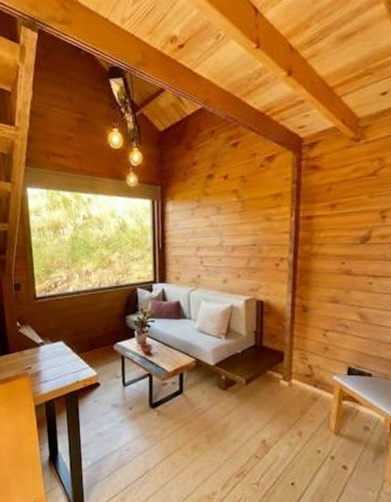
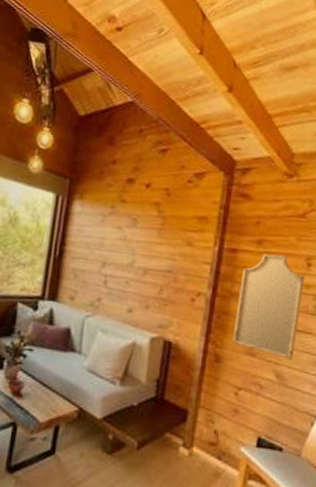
home mirror: none [316,212,381,302] -> present [232,254,305,360]

